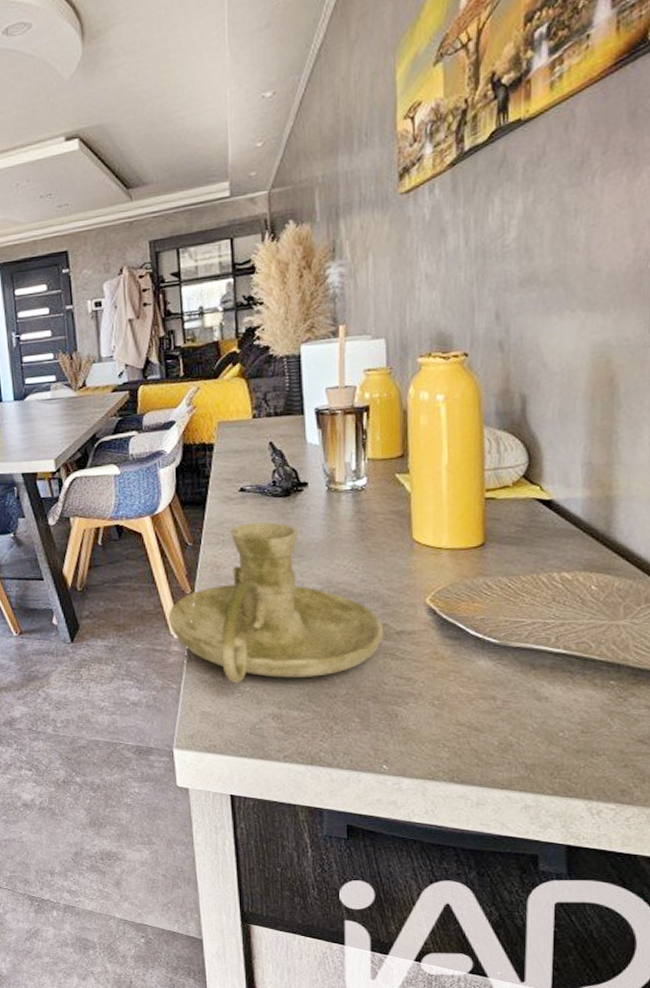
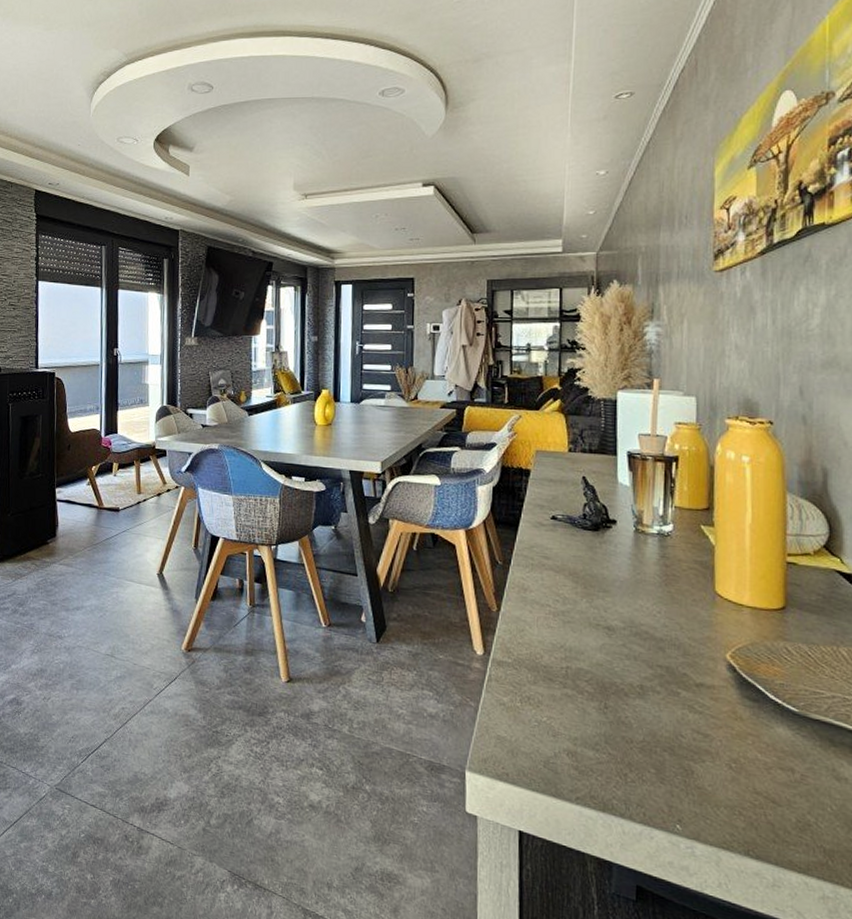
candle holder: present [168,522,384,684] -> none [473,551,684,718]

